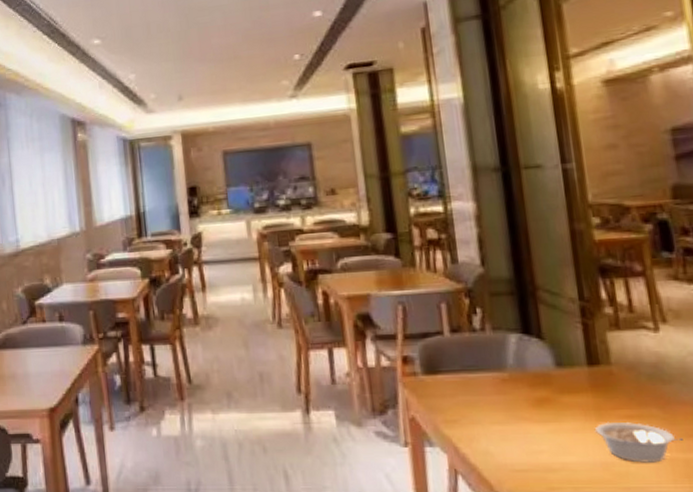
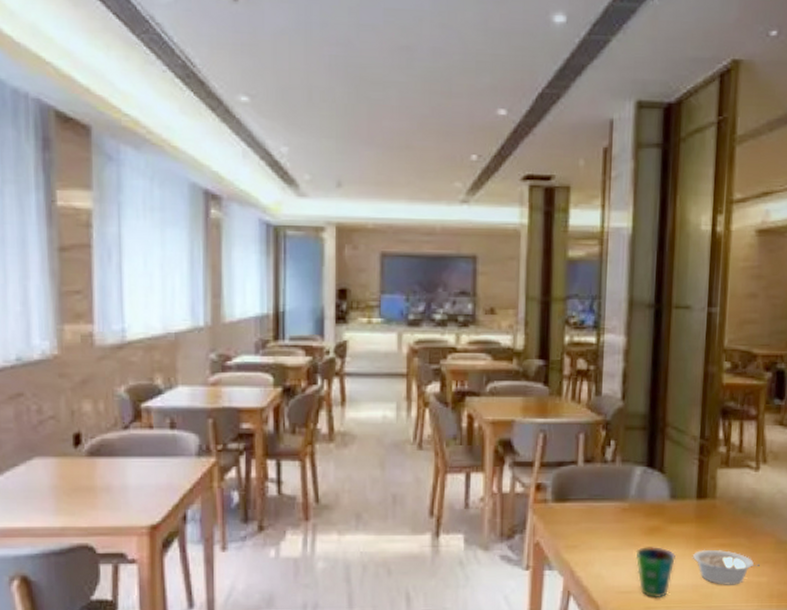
cup: none [526,420,575,478] -> present [635,547,675,599]

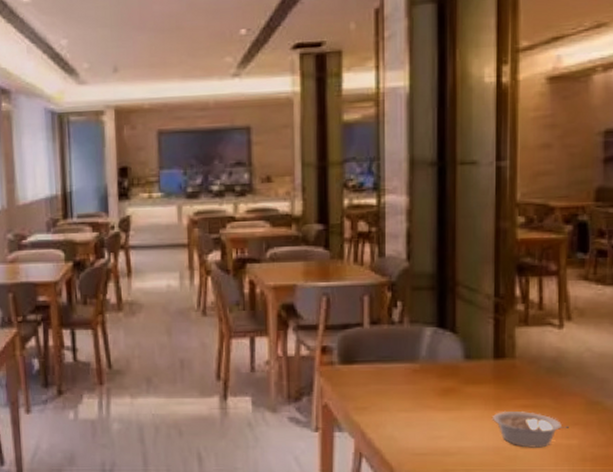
cup: present [635,547,675,599] -> none [430,408,473,461]

